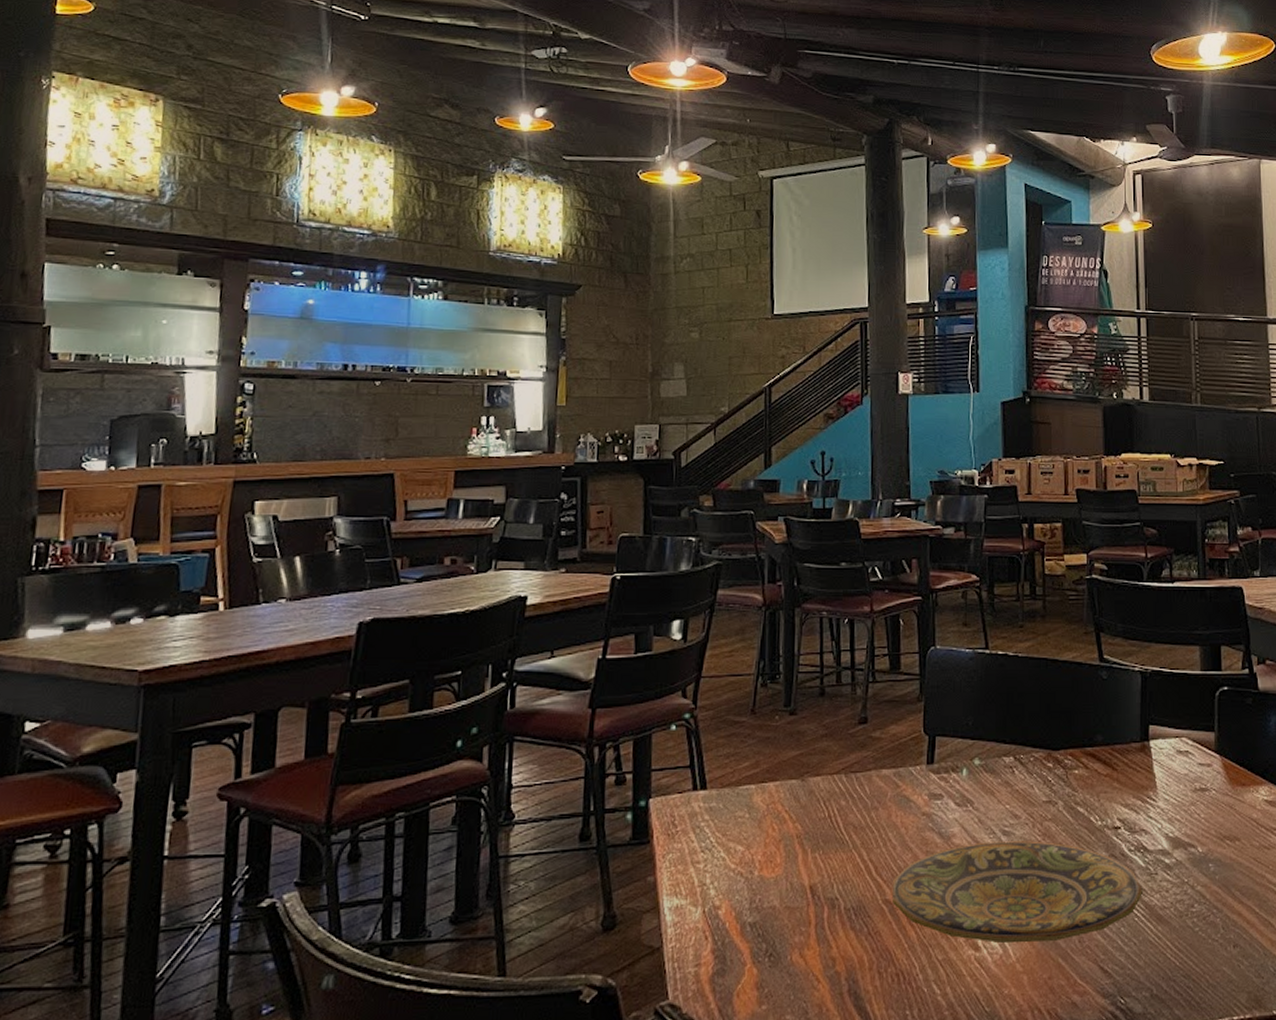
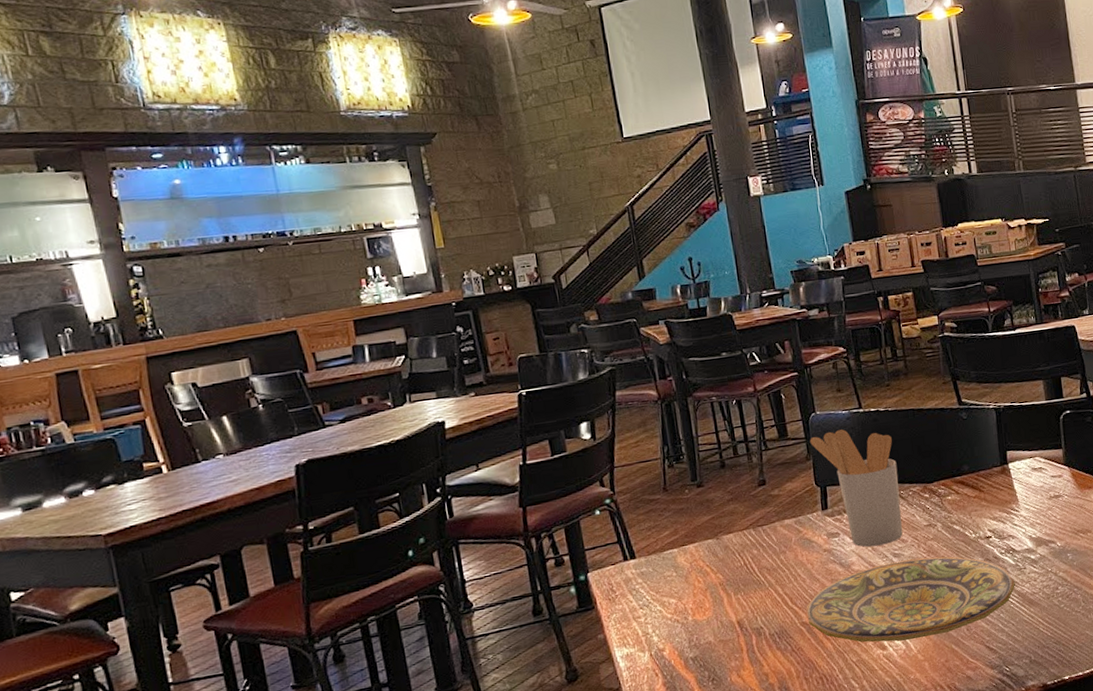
utensil holder: none [924,671,1020,818] -> present [810,429,903,547]

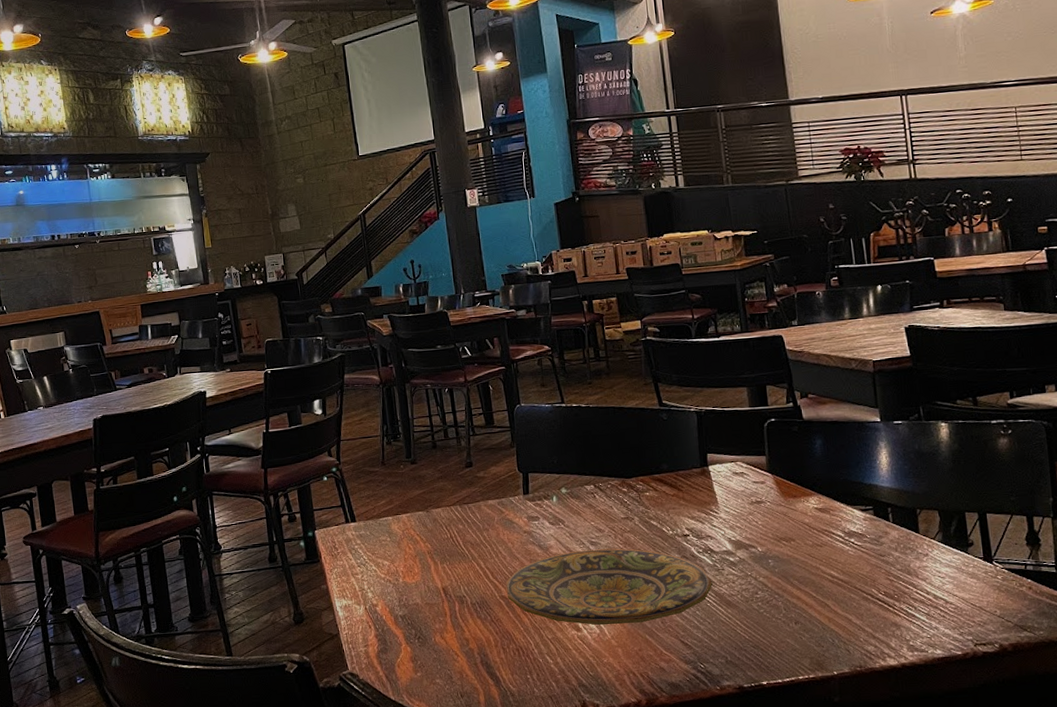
utensil holder: present [810,429,903,547] -> none [514,421,600,533]

